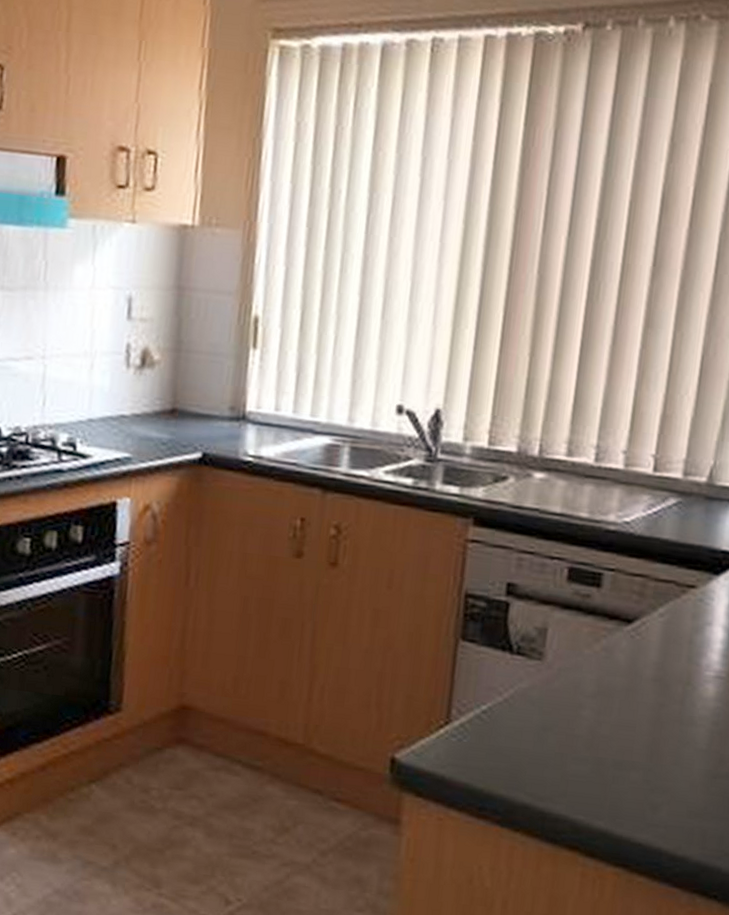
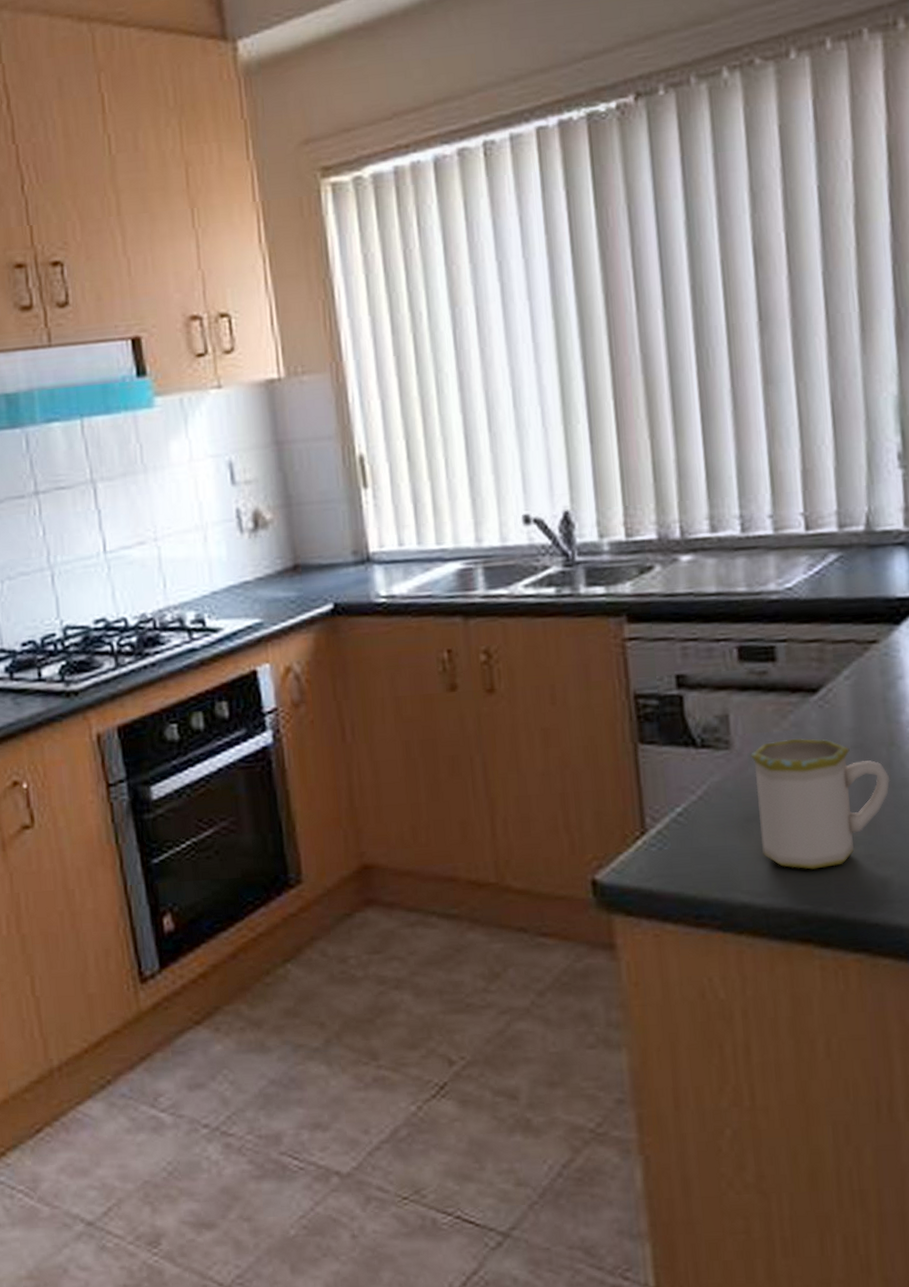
mug: none [552,661,680,785] -> present [751,738,890,870]

